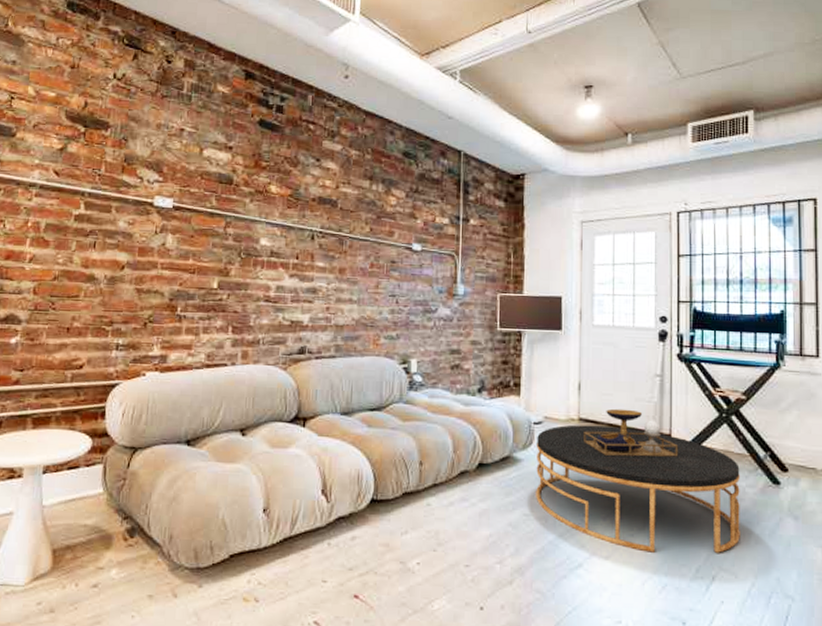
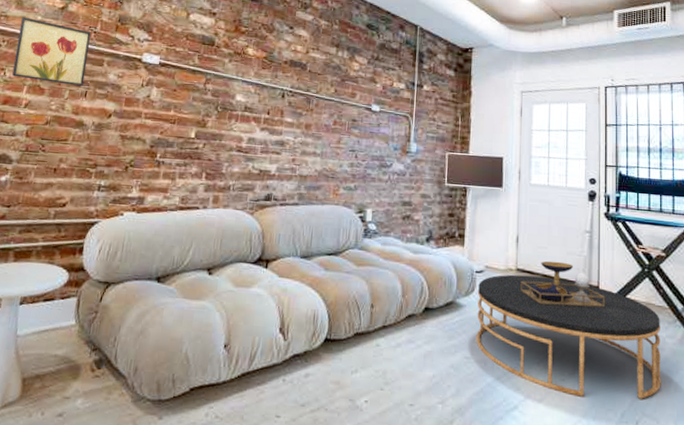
wall art: none [12,161,95,237] -> present [12,16,91,87]

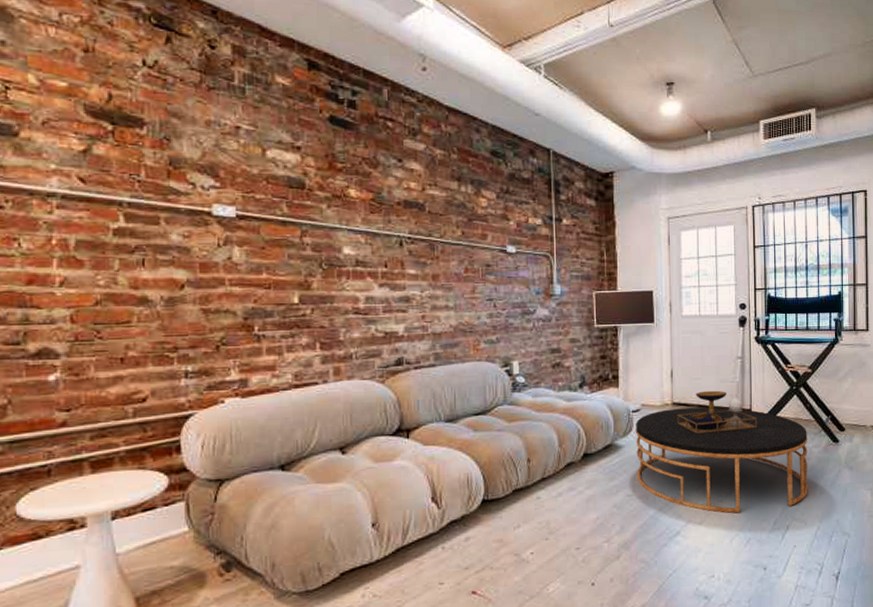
wall art: present [12,16,91,87] -> none [26,166,137,254]

